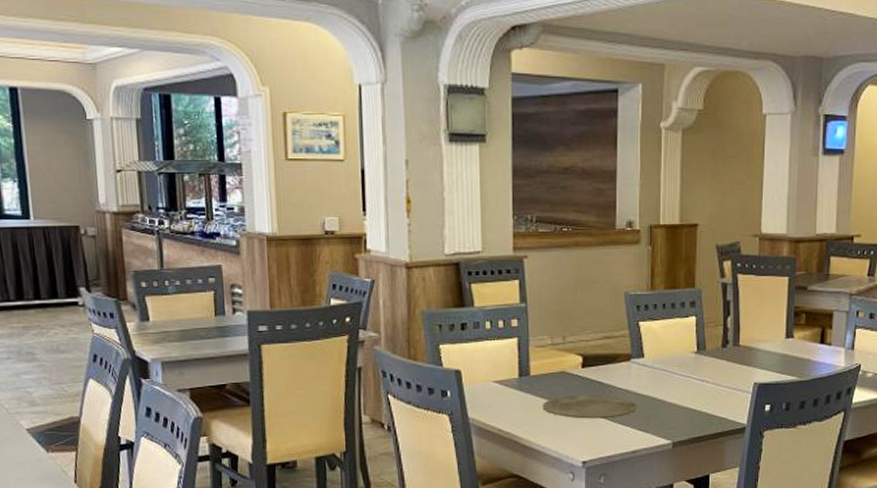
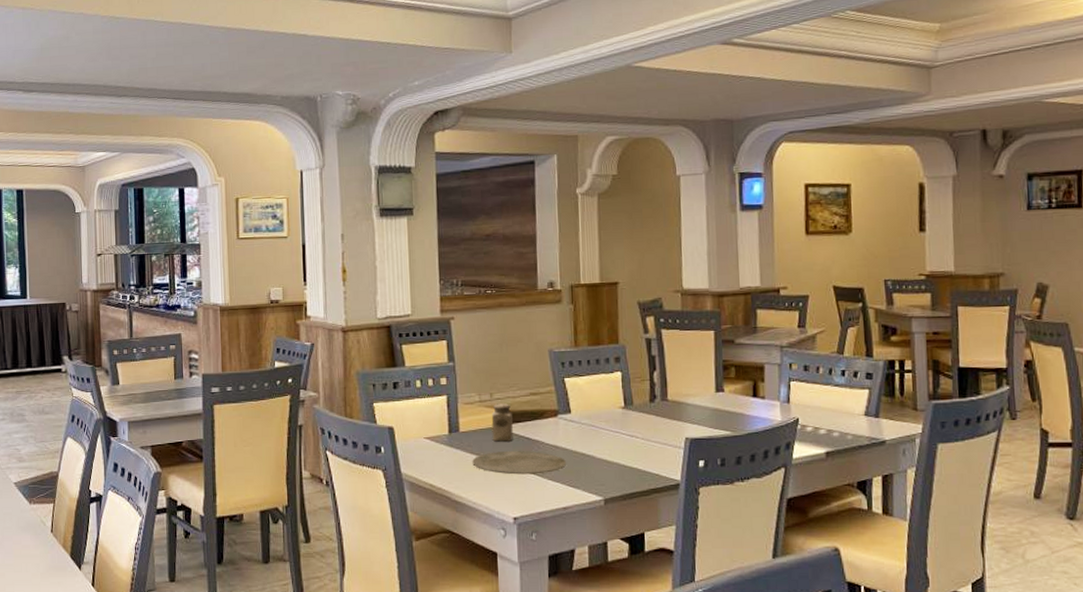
salt shaker: none [563,347,586,386] -> present [491,403,514,442]

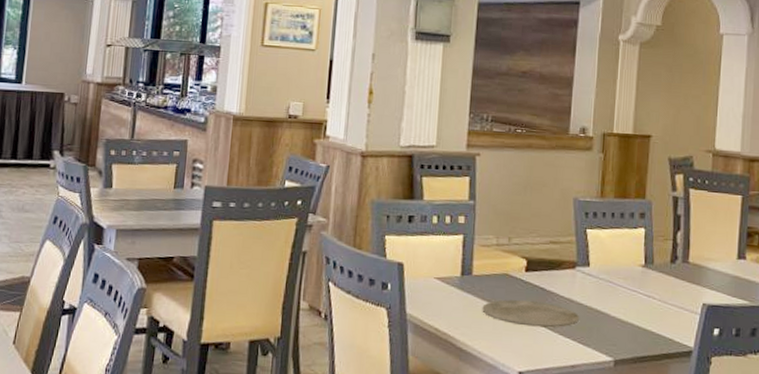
salt shaker: present [491,403,514,442] -> none [506,249,530,290]

